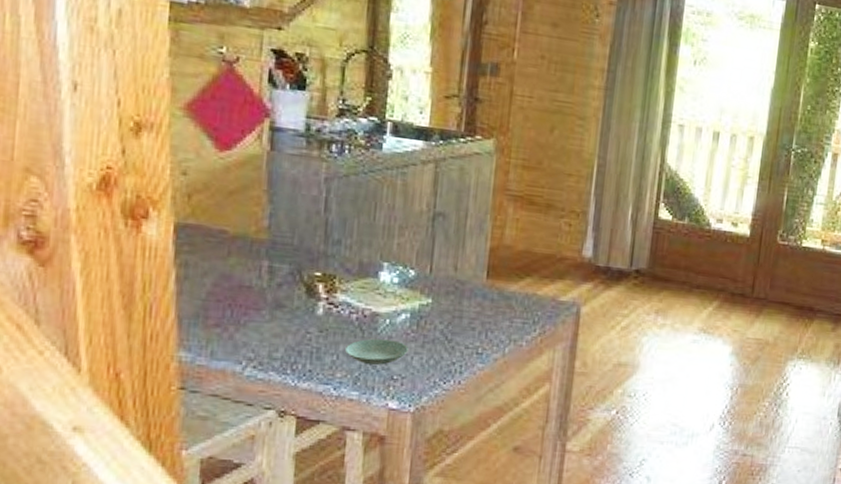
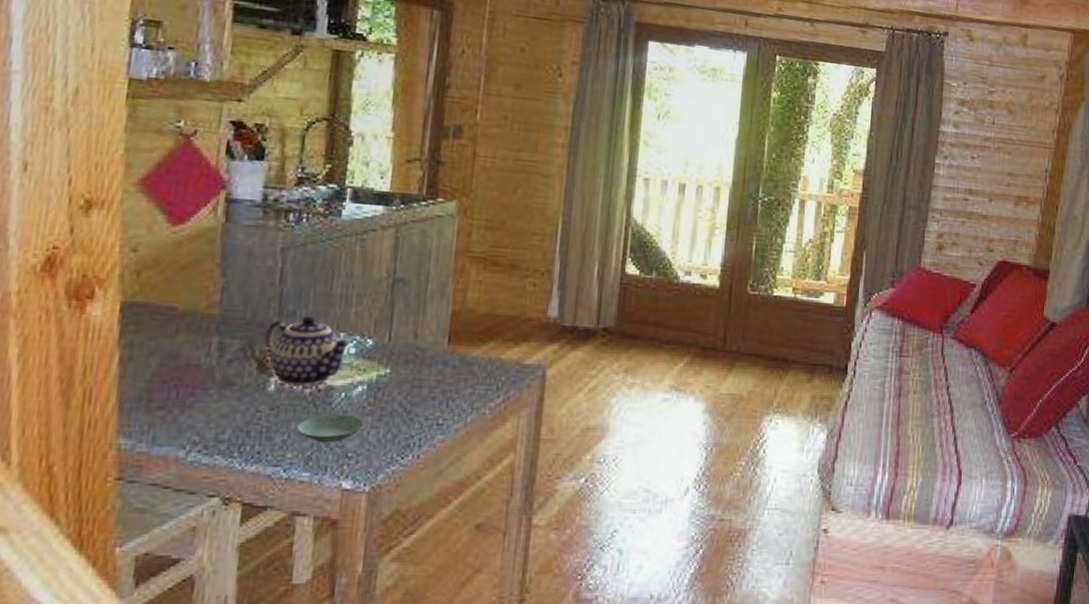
teapot: none [312,244,394,311] -> present [264,315,351,386]

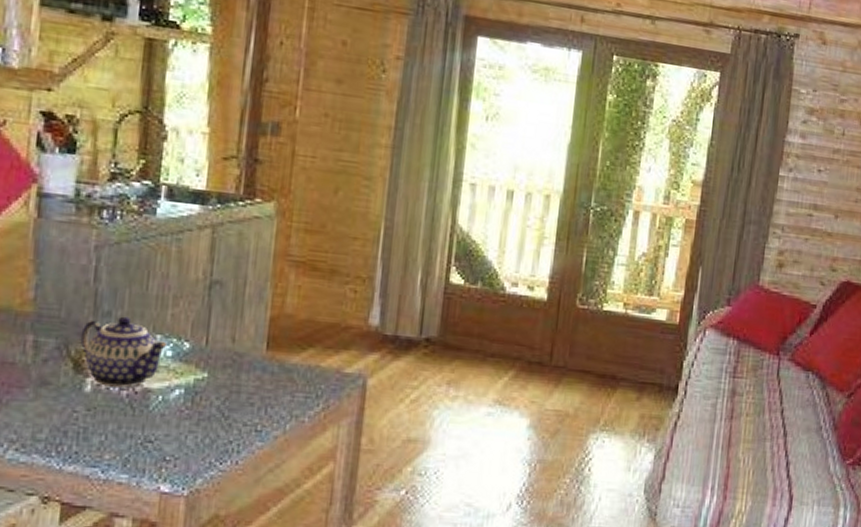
saucer: present [297,414,365,442] -> none [115,416,182,445]

